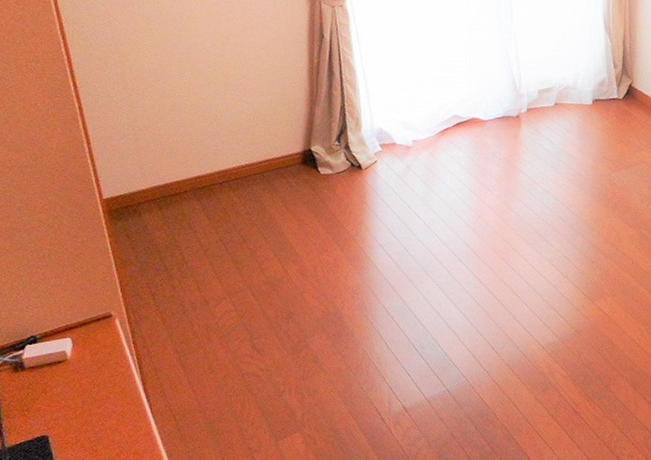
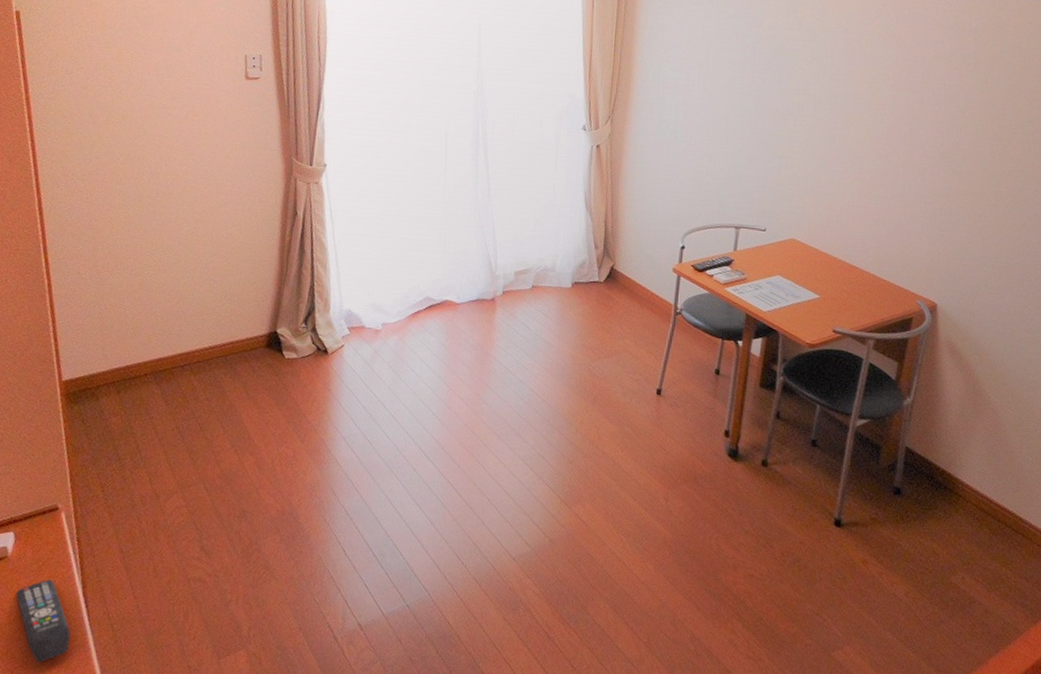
remote control: none [80,379,135,451] -> present [16,579,71,663]

